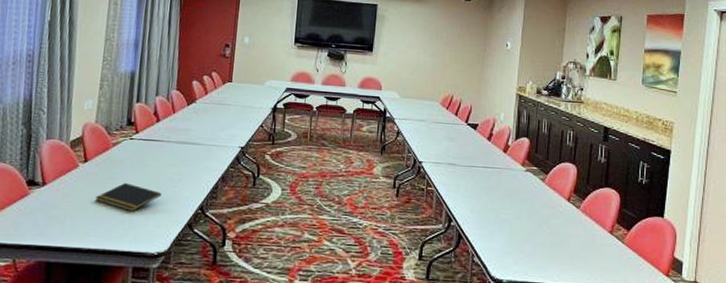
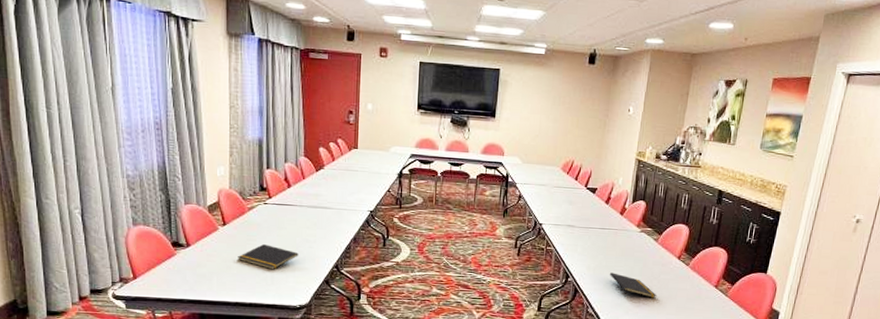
notepad: none [496,216,547,246] -> present [610,272,656,298]

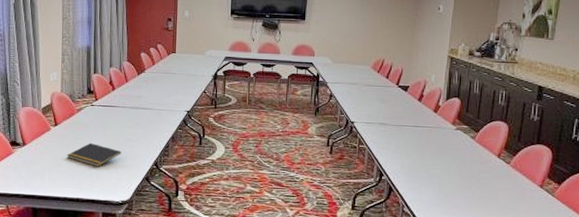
notepad: present [610,272,656,298] -> none [426,171,476,198]

